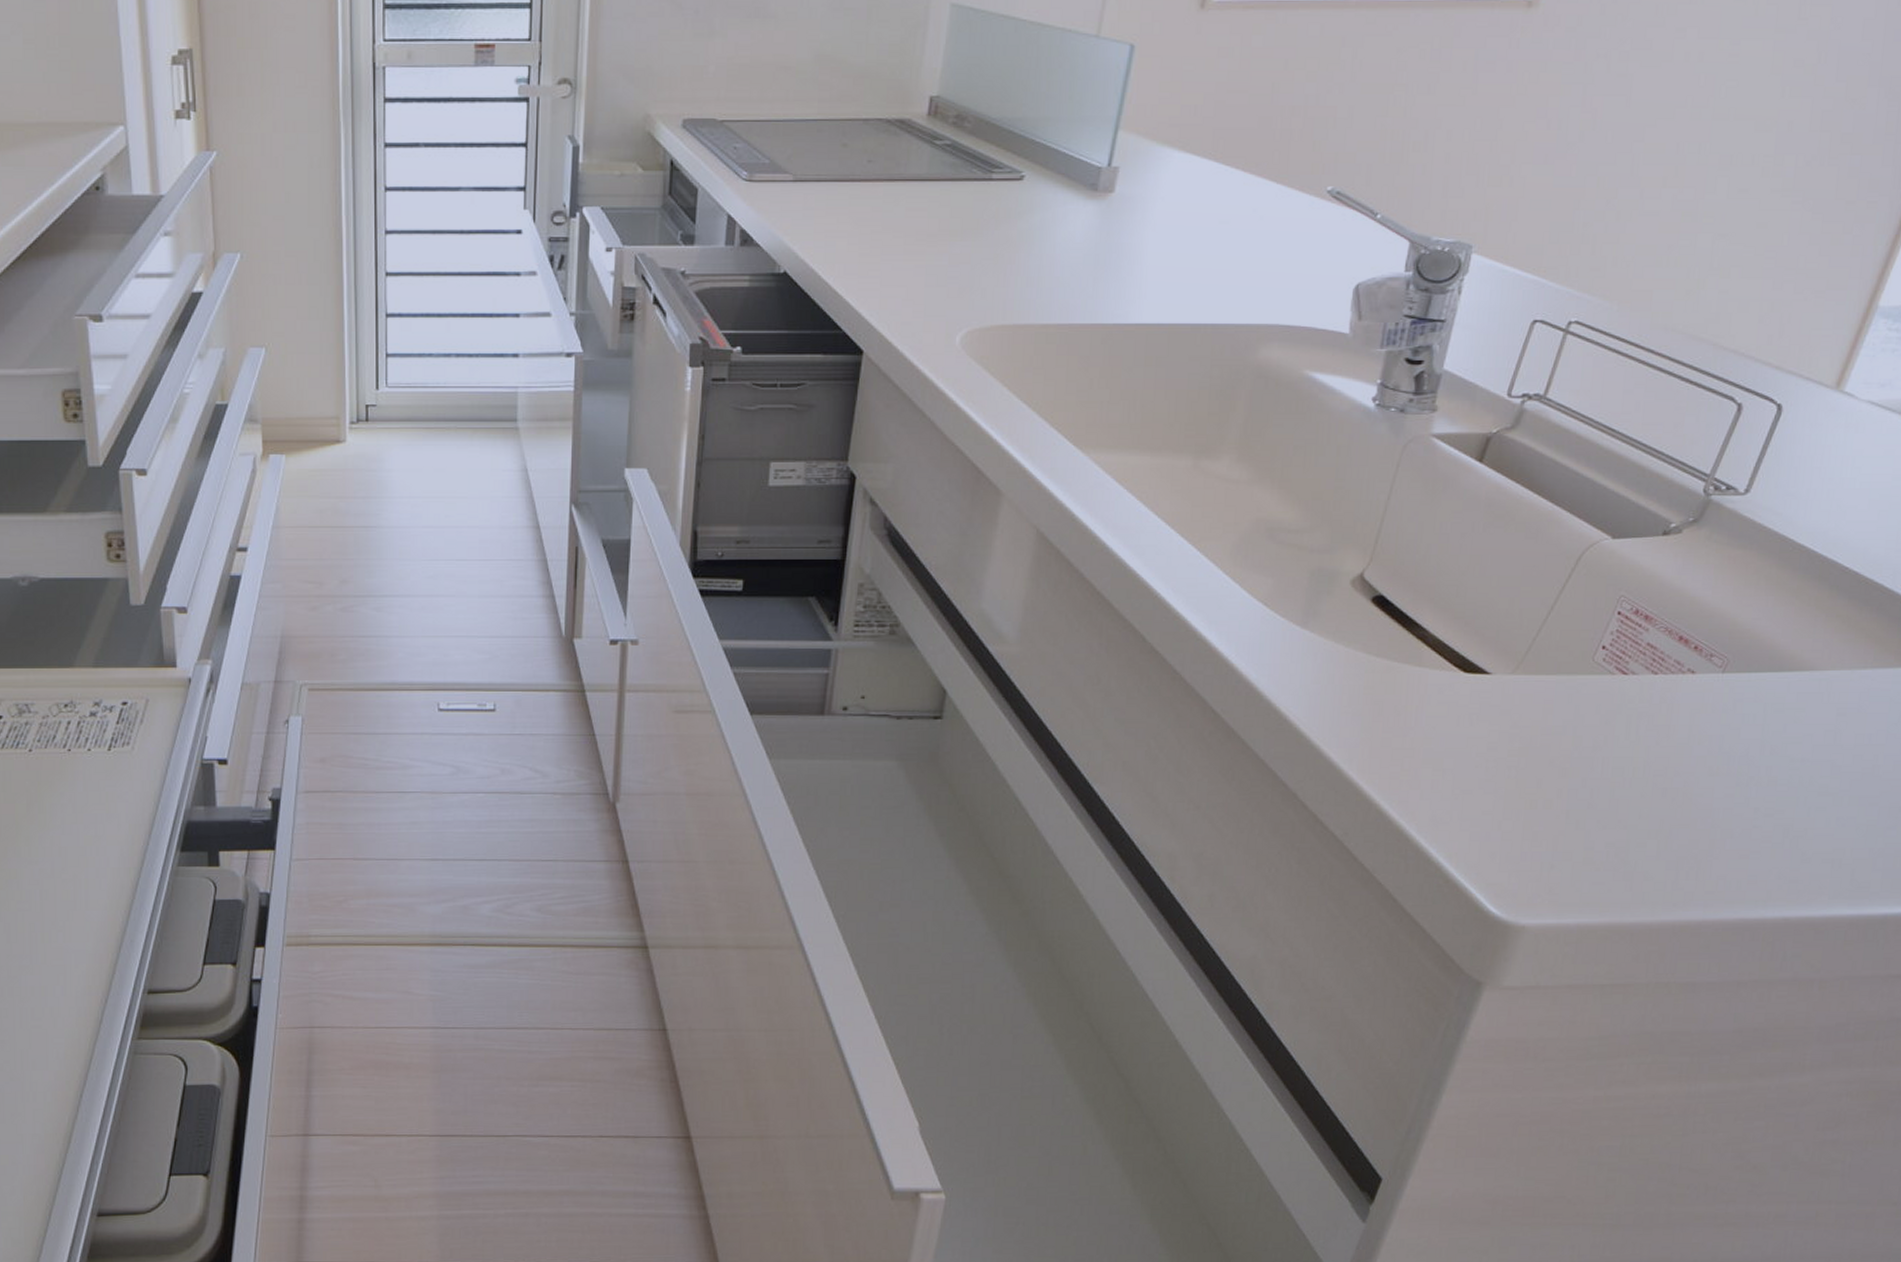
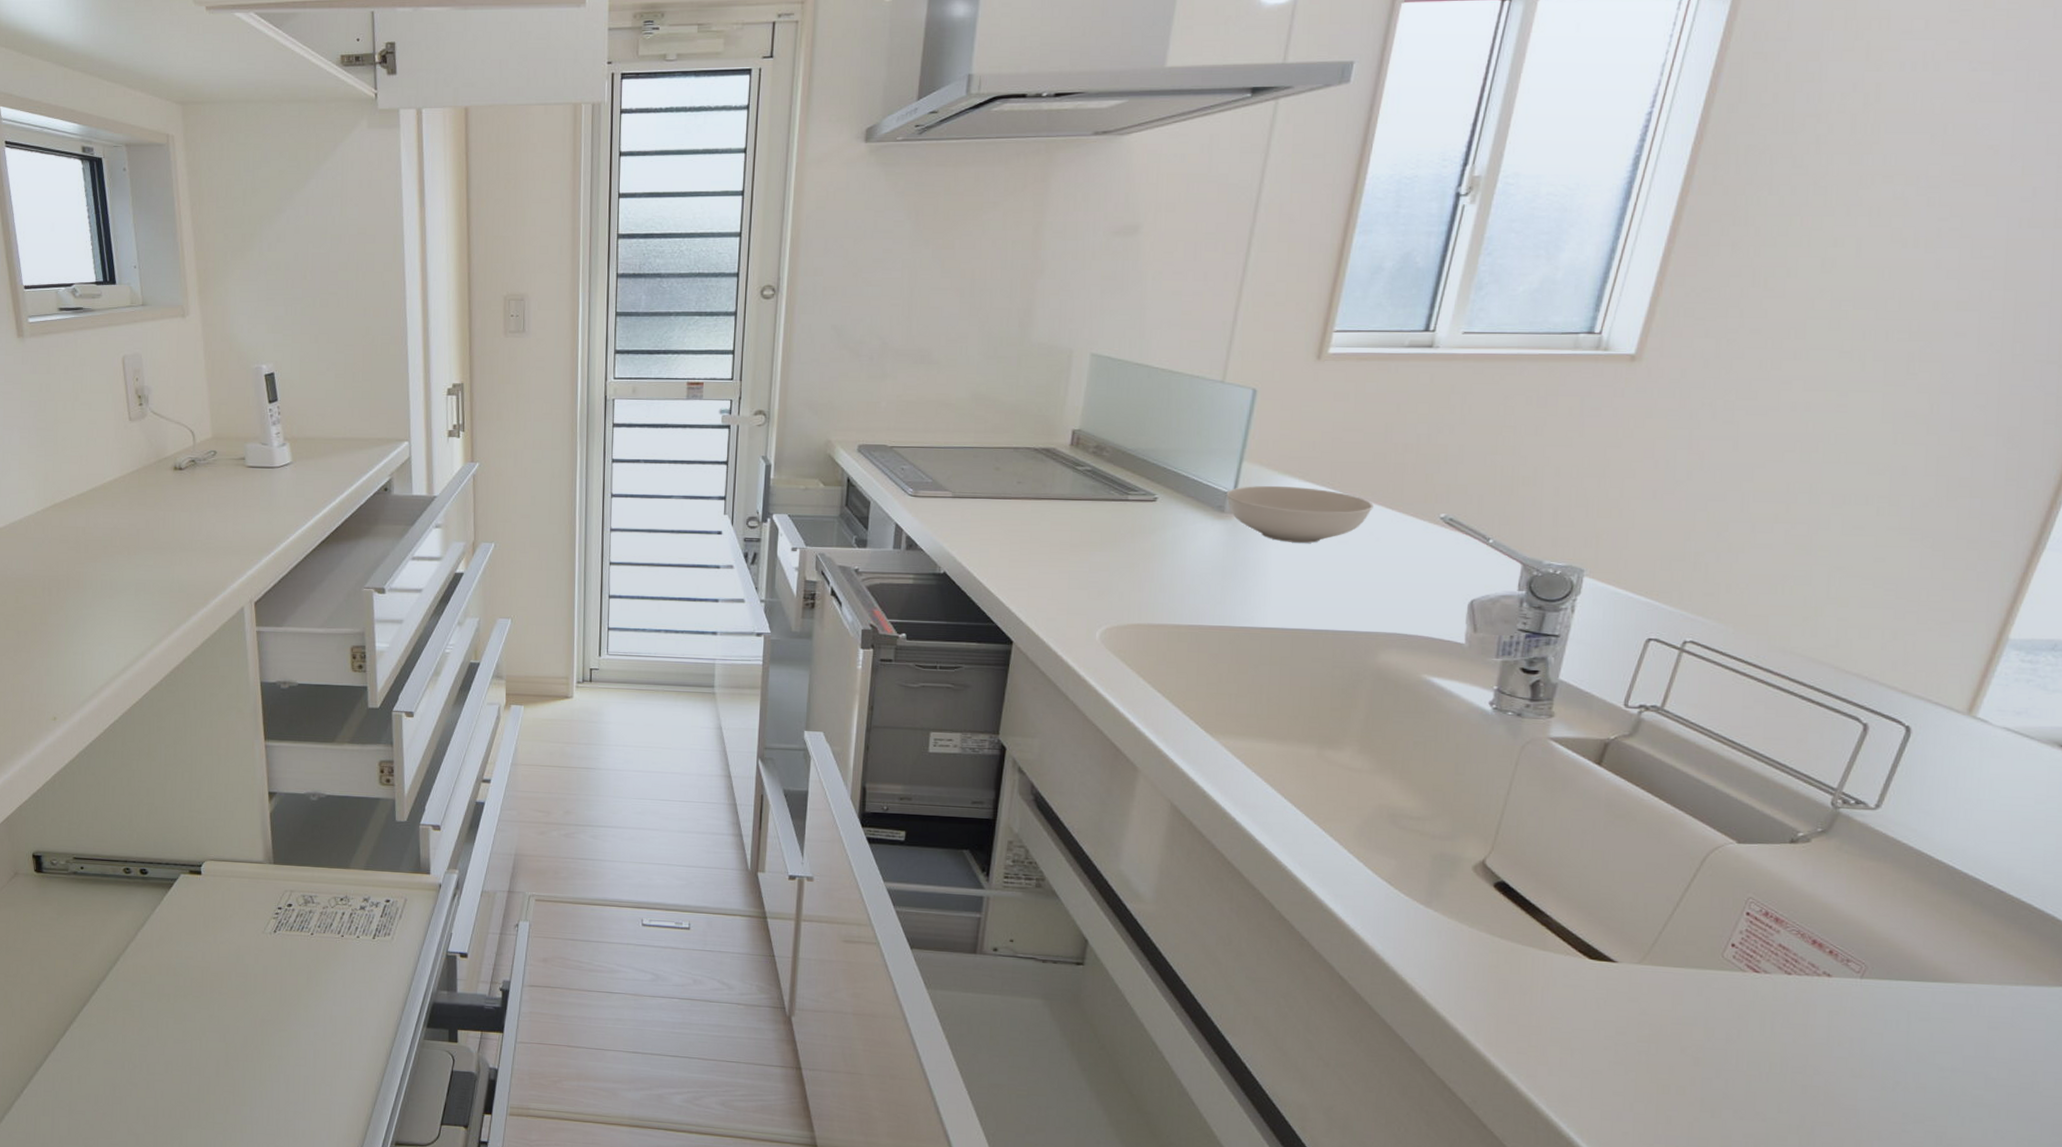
bowl: none [1100,158,1258,224] -> present [1226,485,1374,543]

